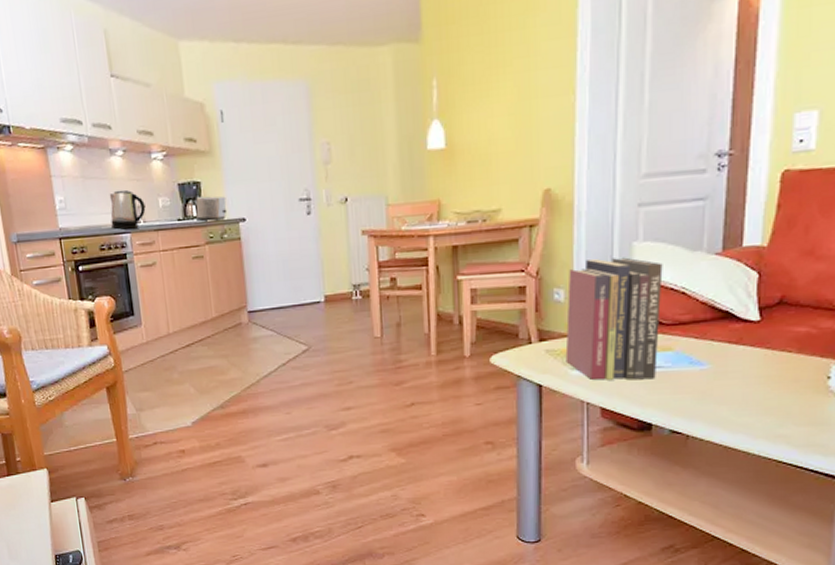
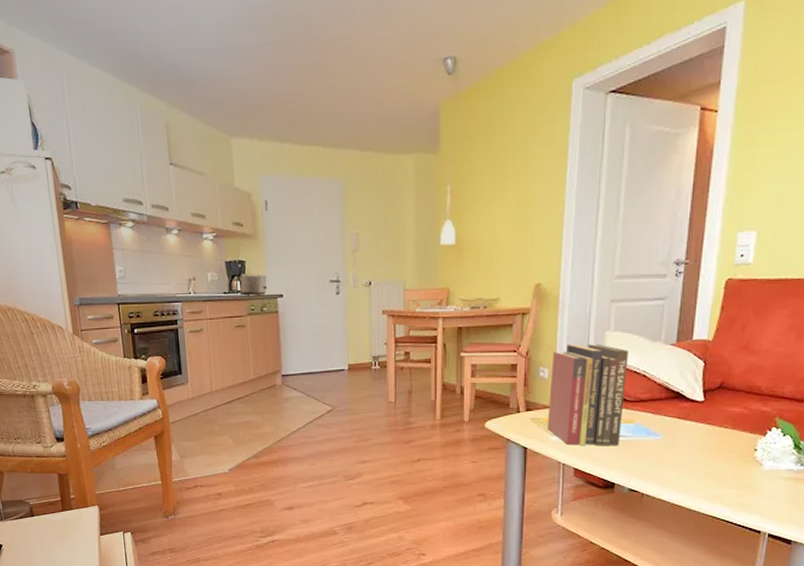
kettle: present [109,189,146,230] -> none [164,264,196,299]

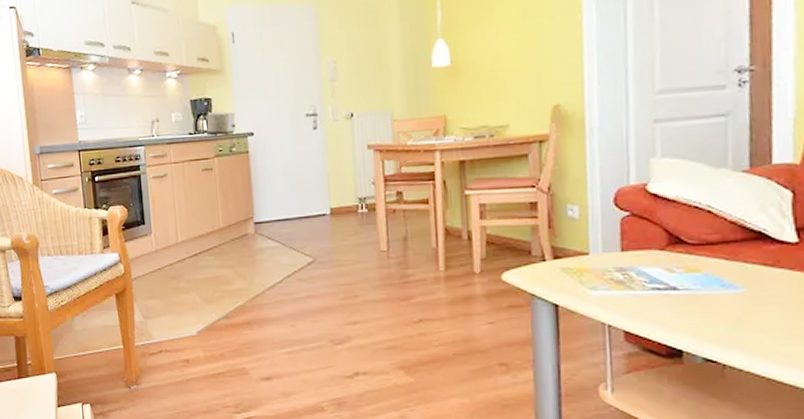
books: present [547,344,629,446] -> none [582,174,685,303]

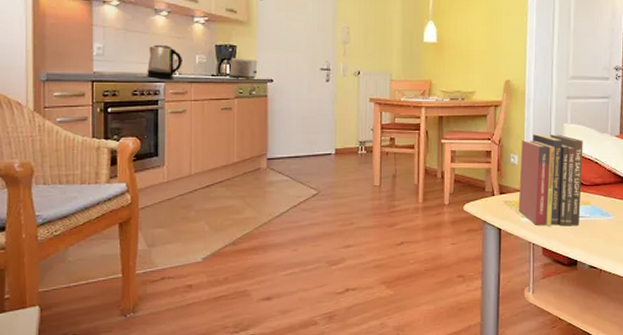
kettle: none [126,105,159,143] -> present [147,44,182,79]
books: none [582,174,685,303] -> present [518,134,583,227]

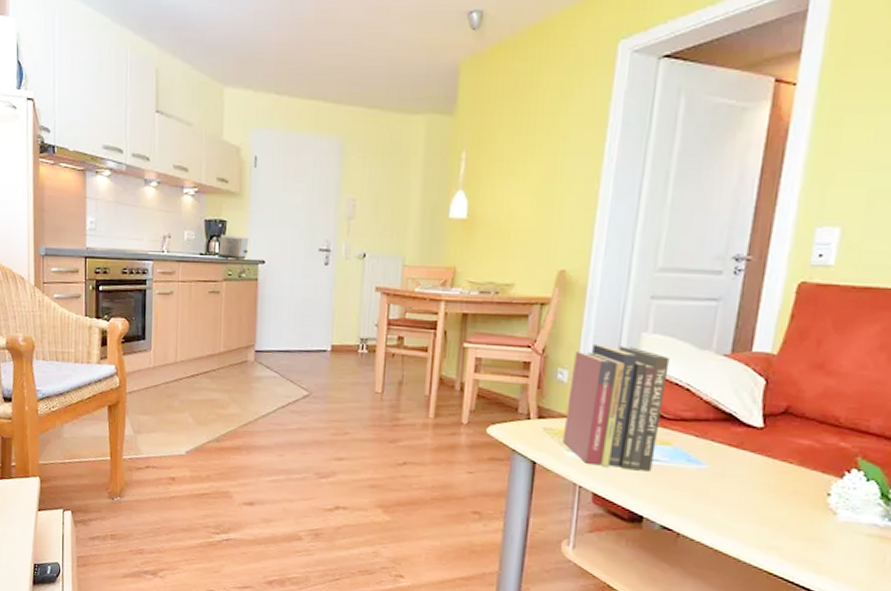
kettle: present [147,44,182,79] -> none [136,218,171,257]

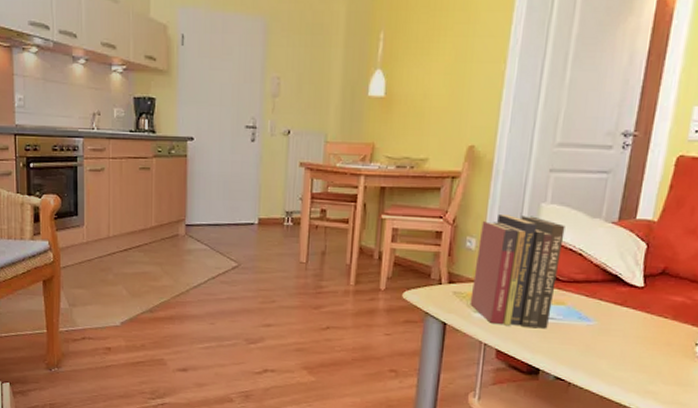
toaster: present [218,234,249,261] -> none [148,111,178,138]

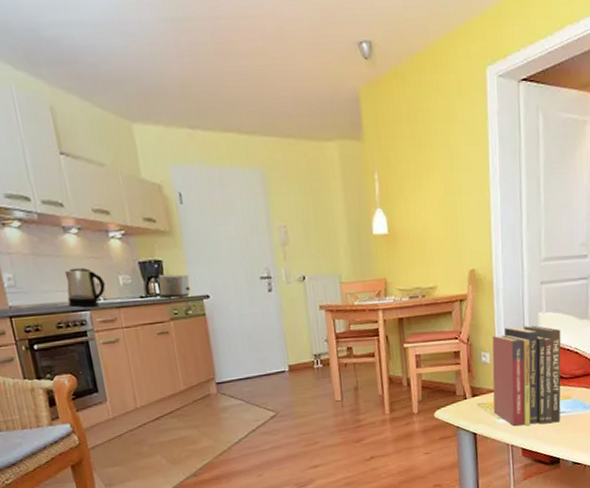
kettle: none [66,96,100,134] -> present [64,267,106,308]
toaster: none [148,111,178,138] -> present [158,274,191,299]

